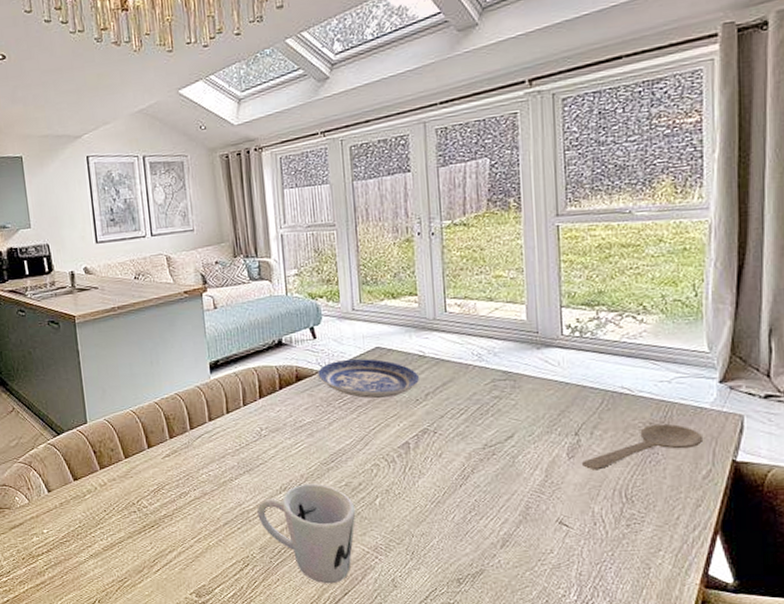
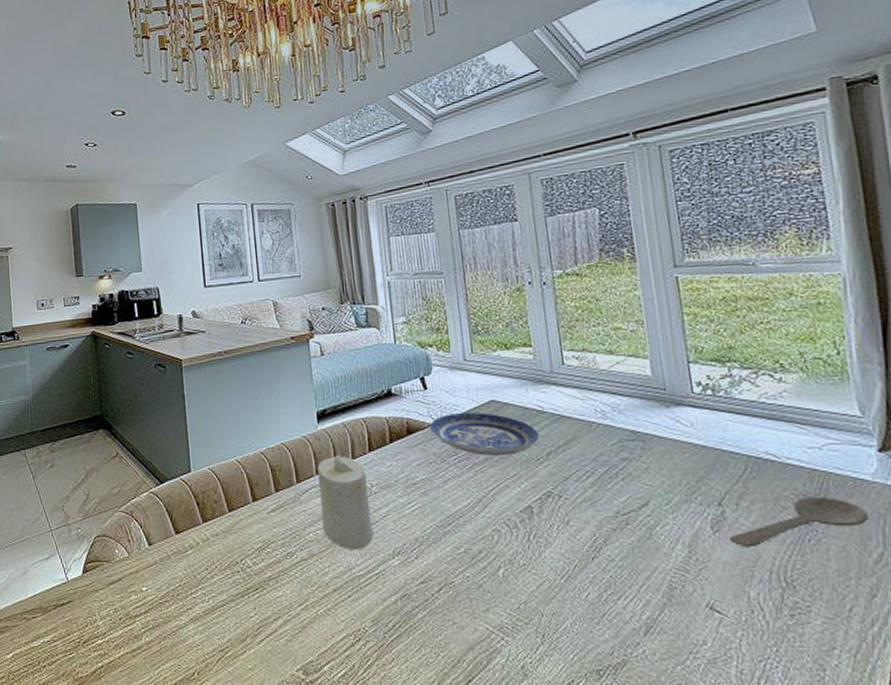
candle: none [210,401,263,488] -> present [317,454,374,550]
mug: present [257,483,356,584] -> none [368,549,477,668]

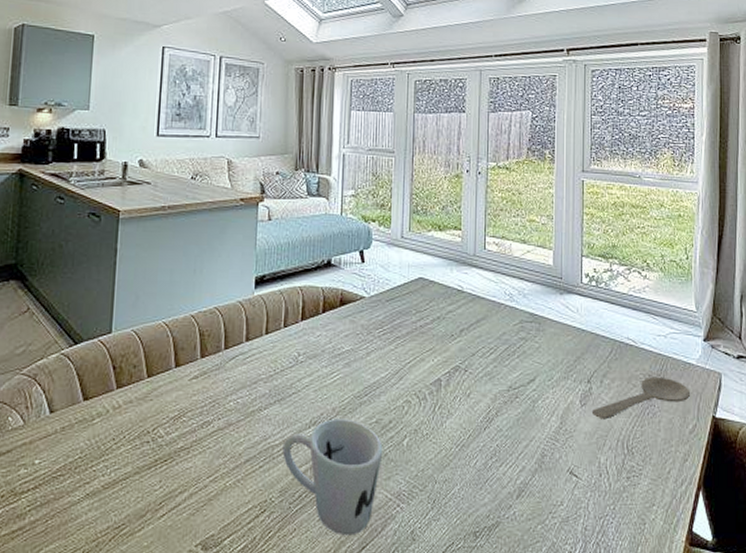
candle: present [317,454,374,550] -> none [244,321,296,420]
mug: none [368,549,477,668] -> present [282,419,383,536]
plate: present [430,412,540,457] -> none [362,287,457,331]

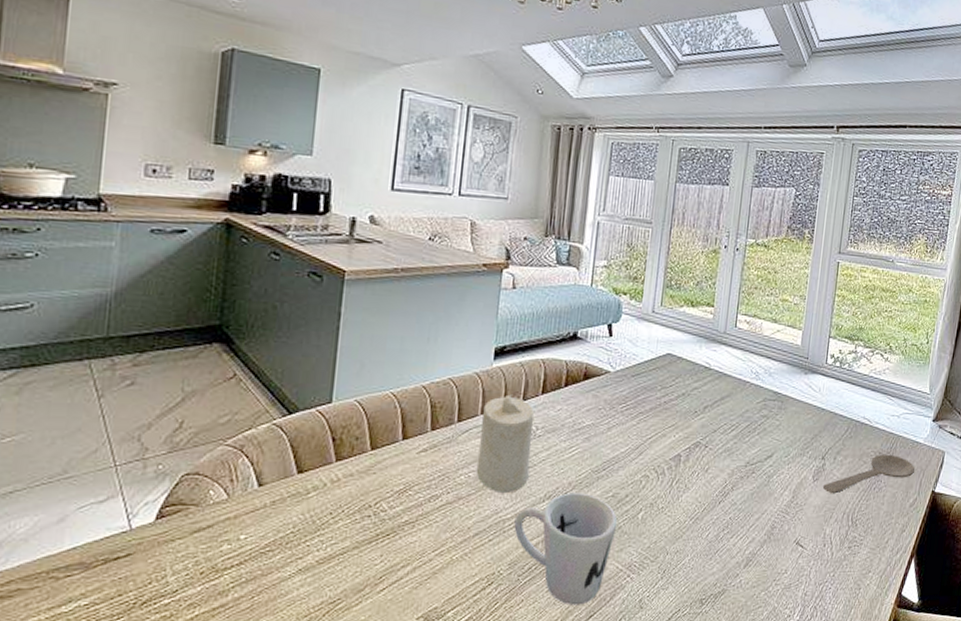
candle: none [244,321,296,420] -> present [476,394,535,494]

